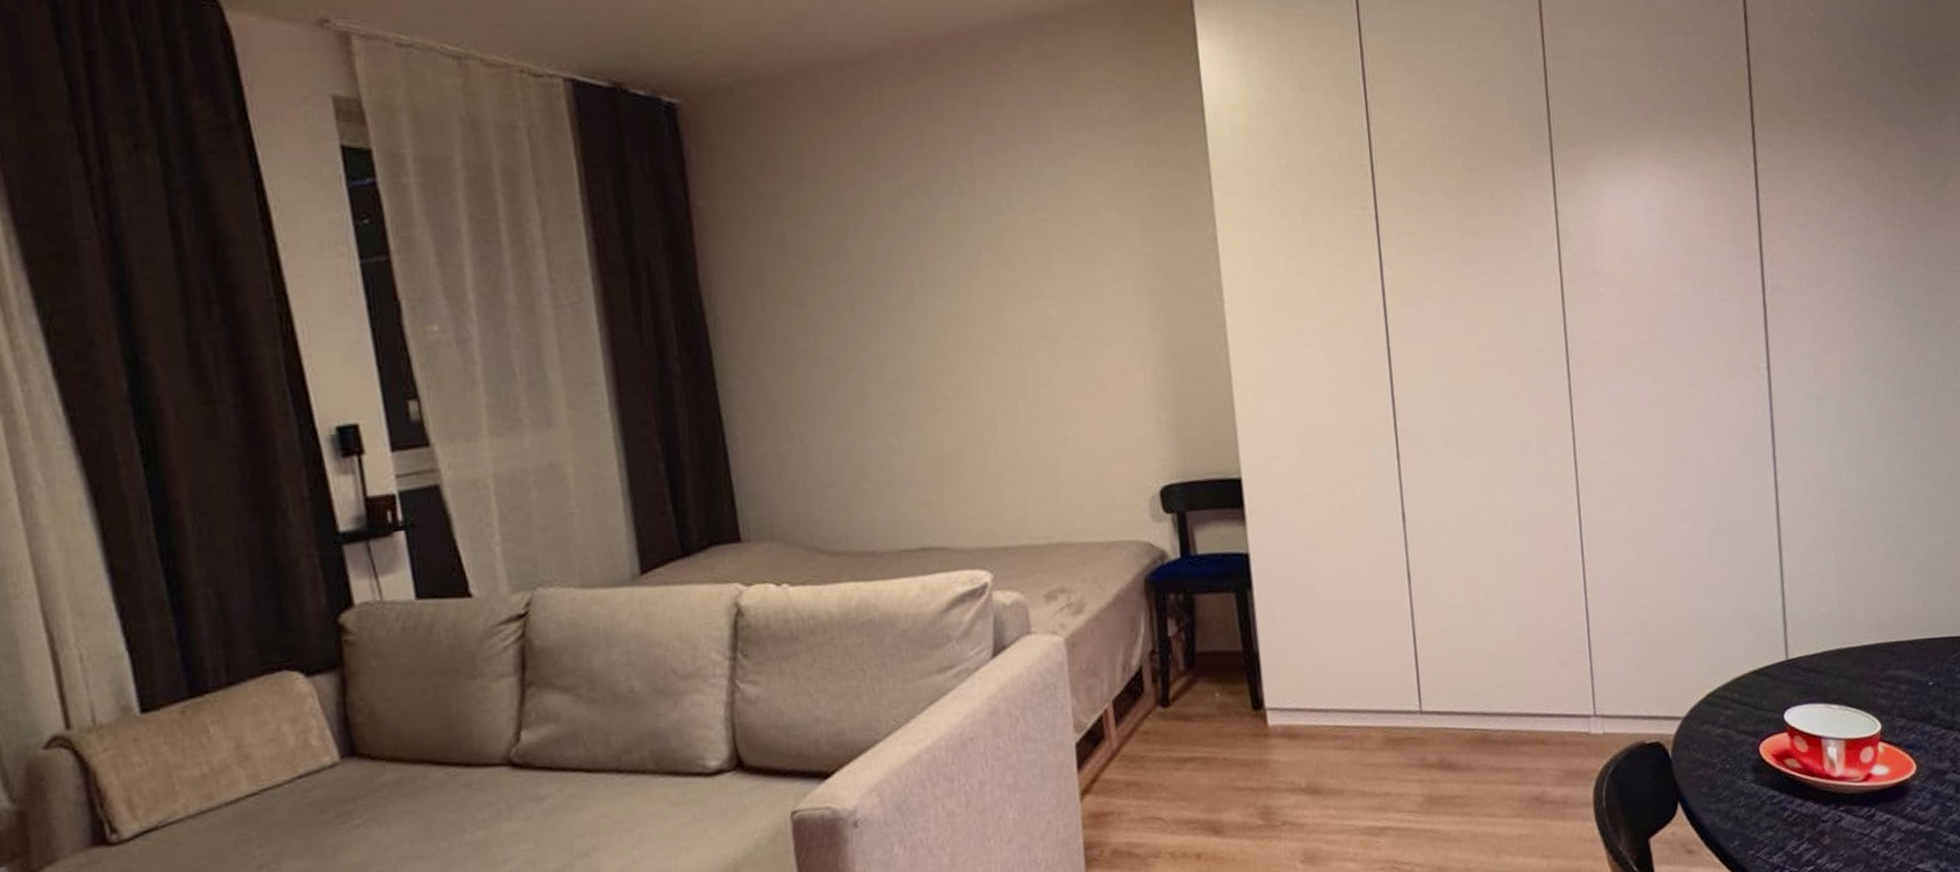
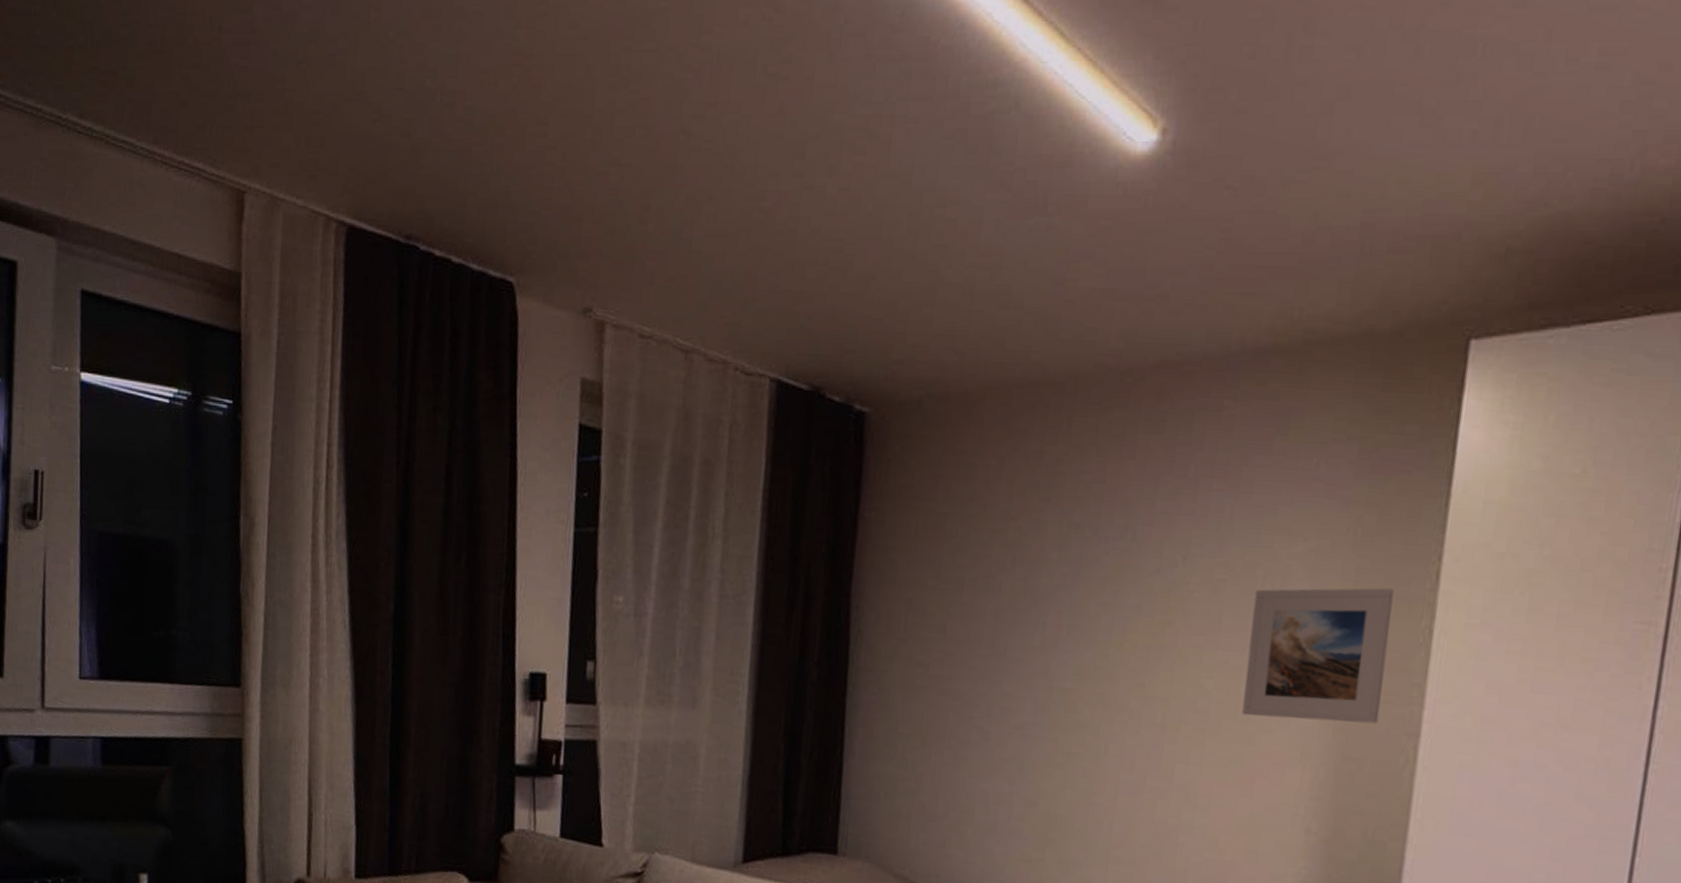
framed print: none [1073,208,1193,334] -> present [1242,588,1394,724]

